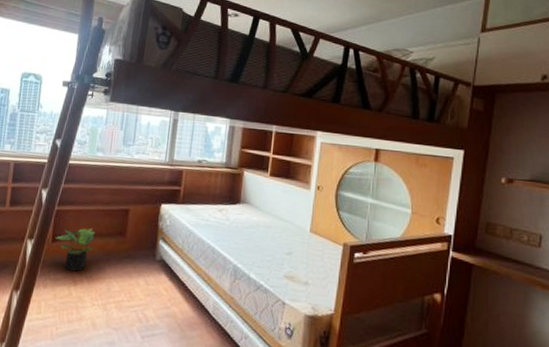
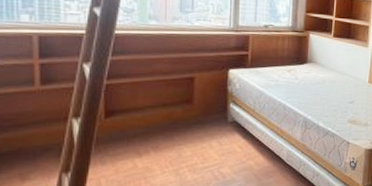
potted plant: present [55,228,96,272] -> none [108,99,158,144]

